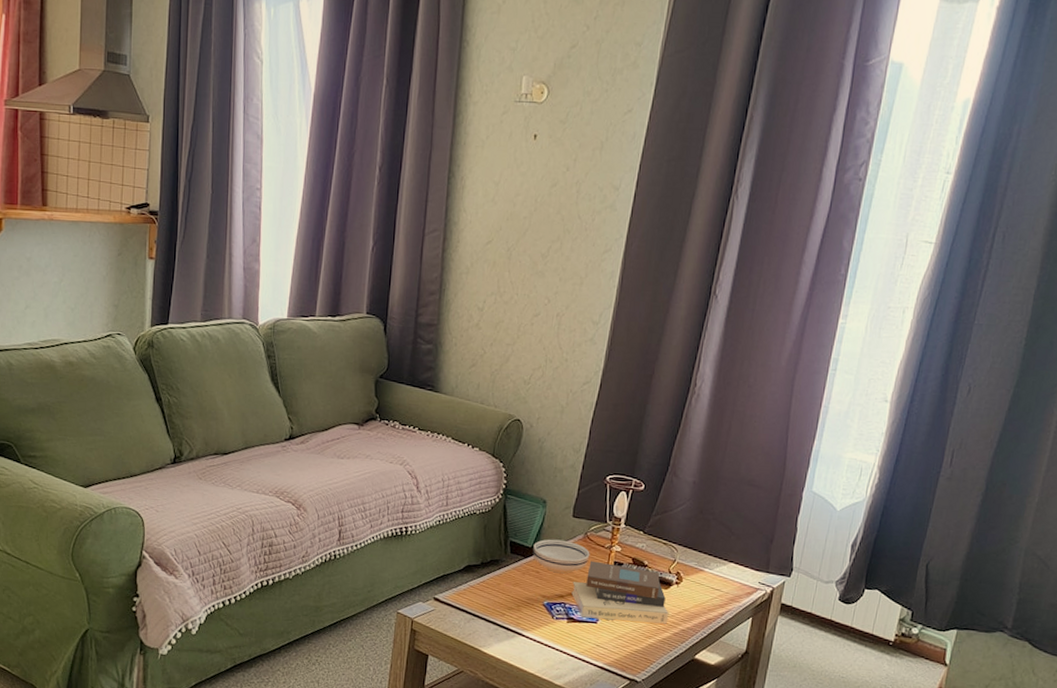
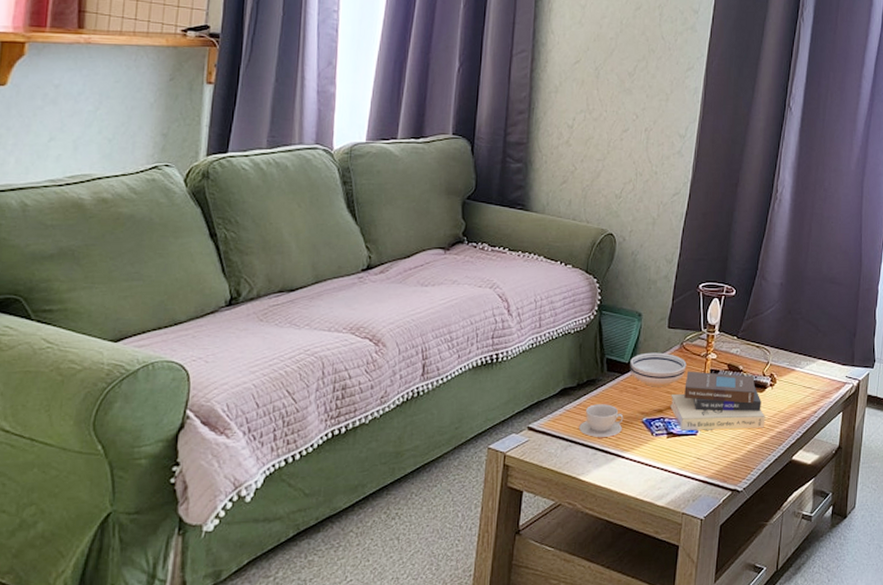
teacup: none [482,583,525,615] -> present [579,404,624,437]

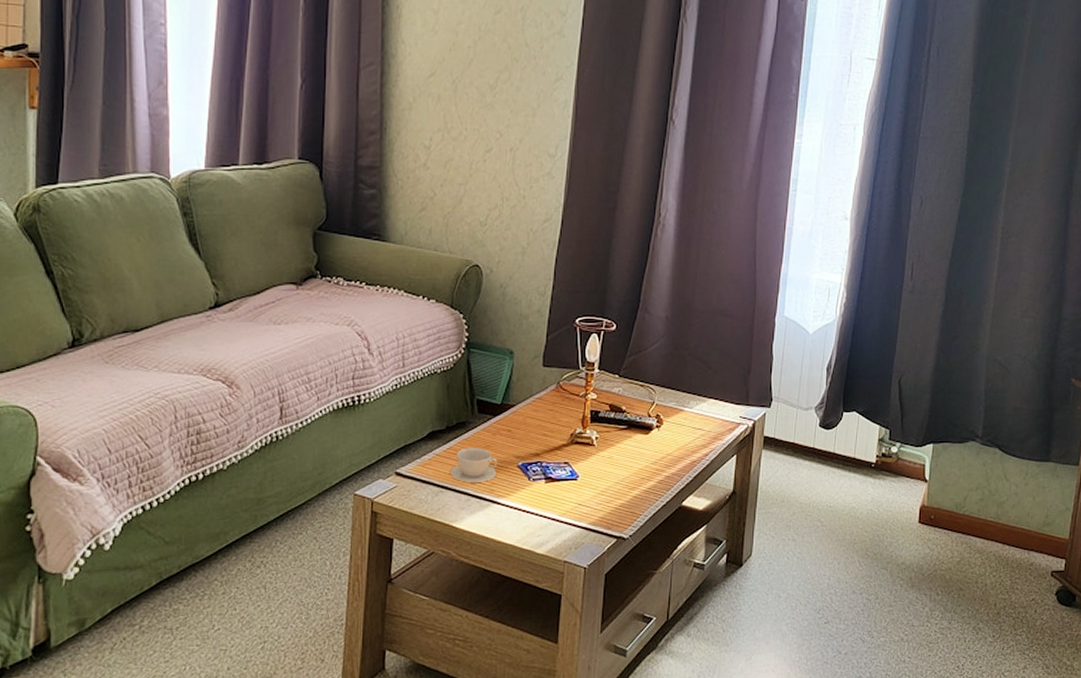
bowl: present [630,352,687,387] -> none [502,392,564,430]
books: present [670,371,766,431] -> none [548,412,652,475]

